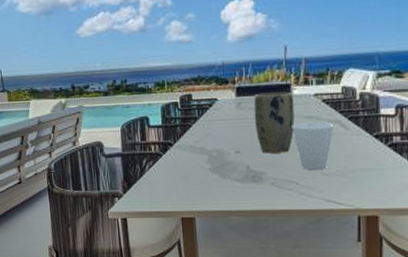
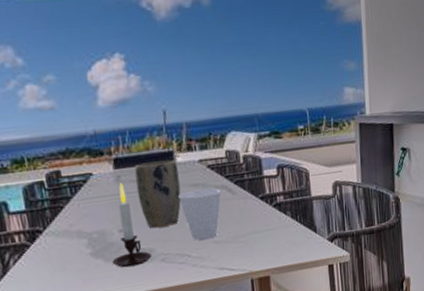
candle: none [227,109,263,186] -> present [112,182,152,268]

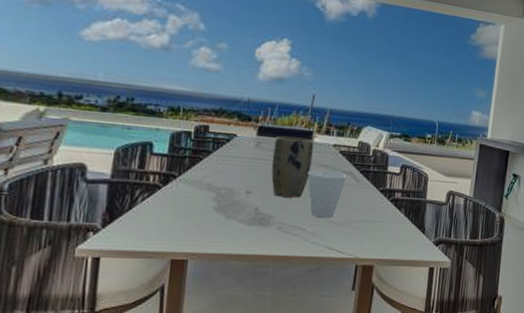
candle: present [112,182,152,268] -> none [232,149,270,229]

